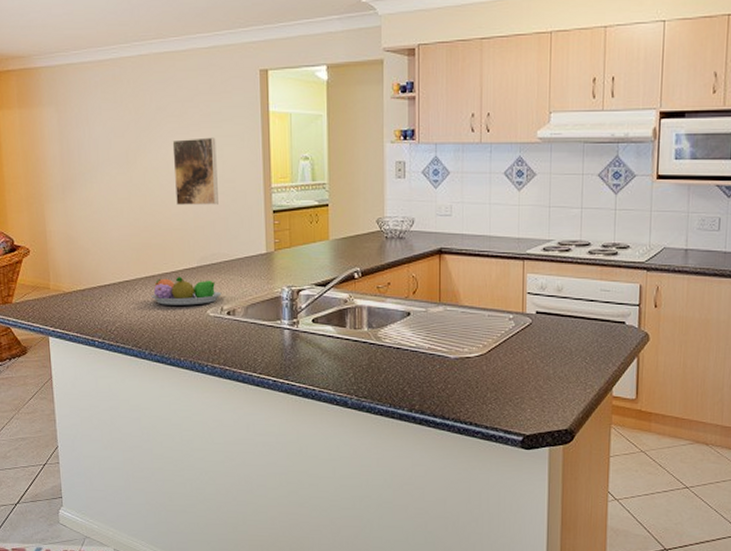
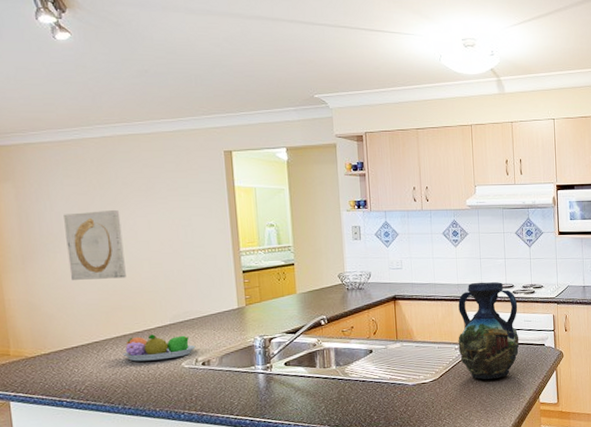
wall art: none [101,138,157,213] -> present [64,210,126,280]
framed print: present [172,137,218,205] -> none [140,209,189,270]
vase: none [513,237,594,361] -> present [458,282,520,380]

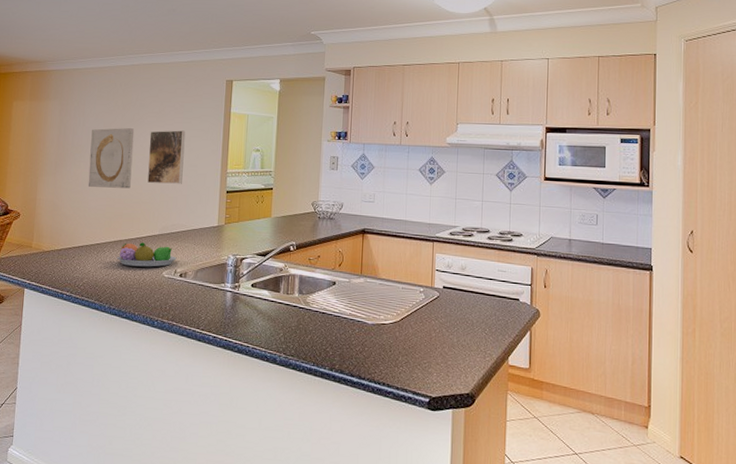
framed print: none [140,209,189,270] -> present [147,130,186,184]
vase: present [458,282,520,380] -> none [423,223,492,331]

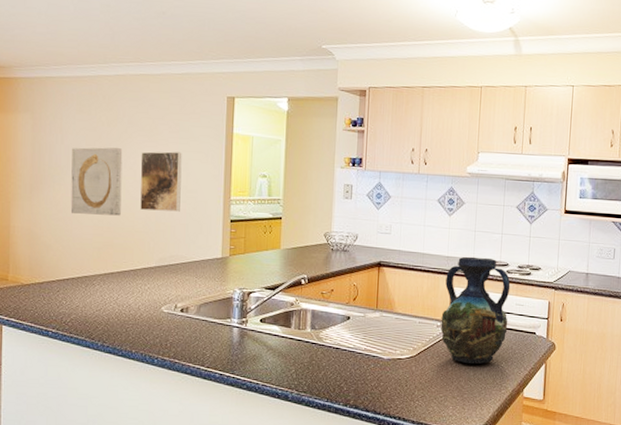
fruit bowl: present [116,242,177,267] -> none [108,275,177,302]
vase: none [423,223,492,331] -> present [440,256,511,364]

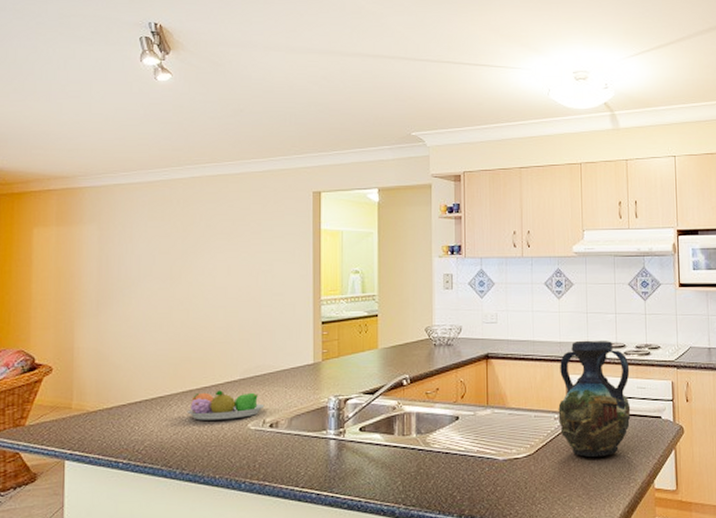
wall art: present [70,147,123,216] -> none [142,254,200,328]
fruit bowl: none [108,275,177,302] -> present [186,390,265,420]
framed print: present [140,151,182,212] -> none [220,253,266,318]

